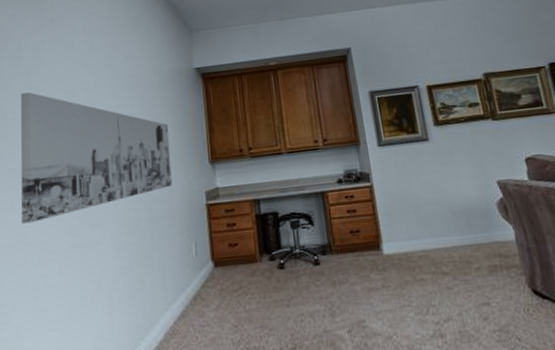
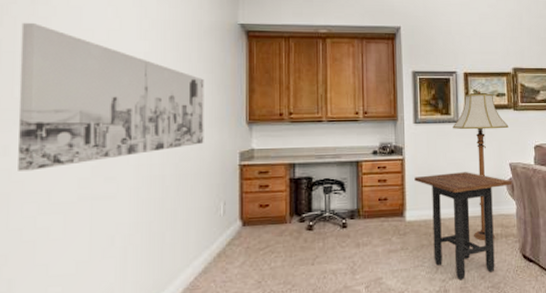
side table: none [386,194,505,323] -> present [414,172,512,281]
floor lamp: none [422,102,494,275] -> present [453,90,509,241]

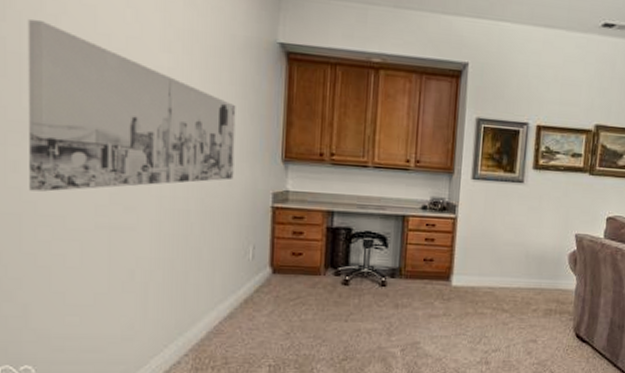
side table: present [414,172,512,281] -> none [466,238,576,354]
floor lamp: present [453,90,509,241] -> none [516,147,581,316]

